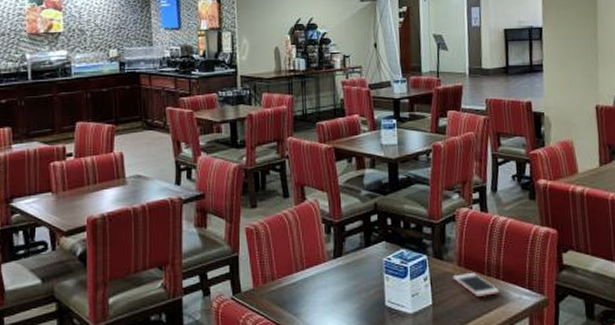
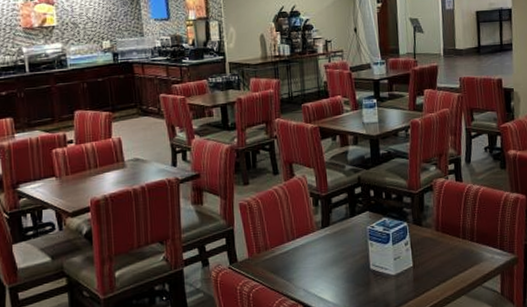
cell phone: present [453,273,499,297] -> none [431,237,474,258]

